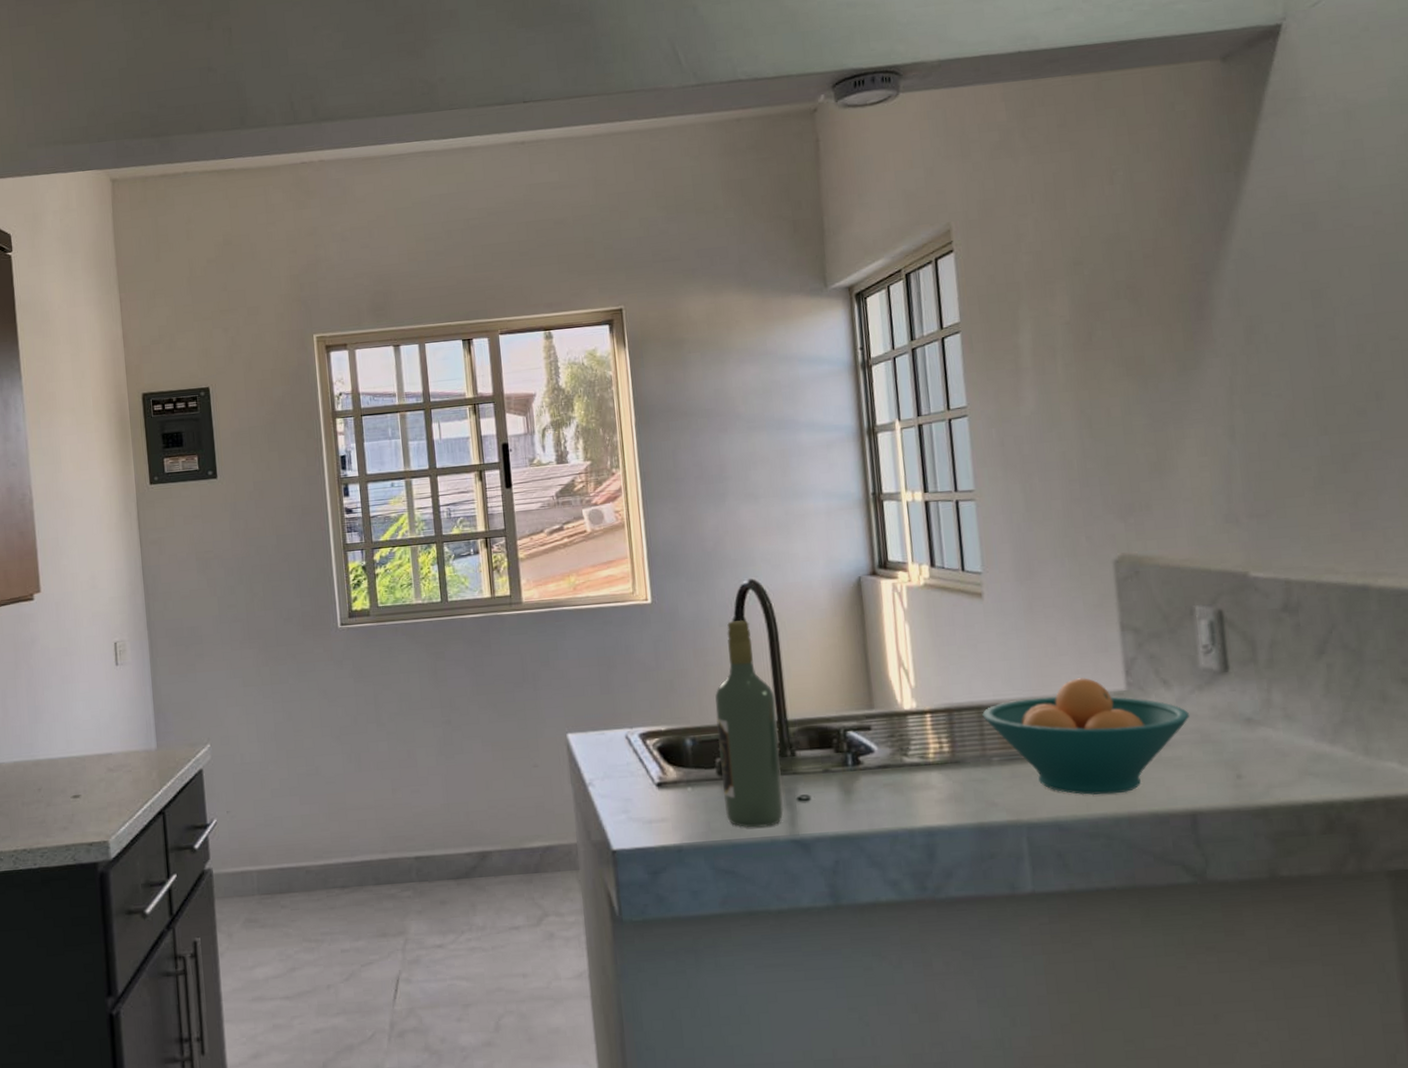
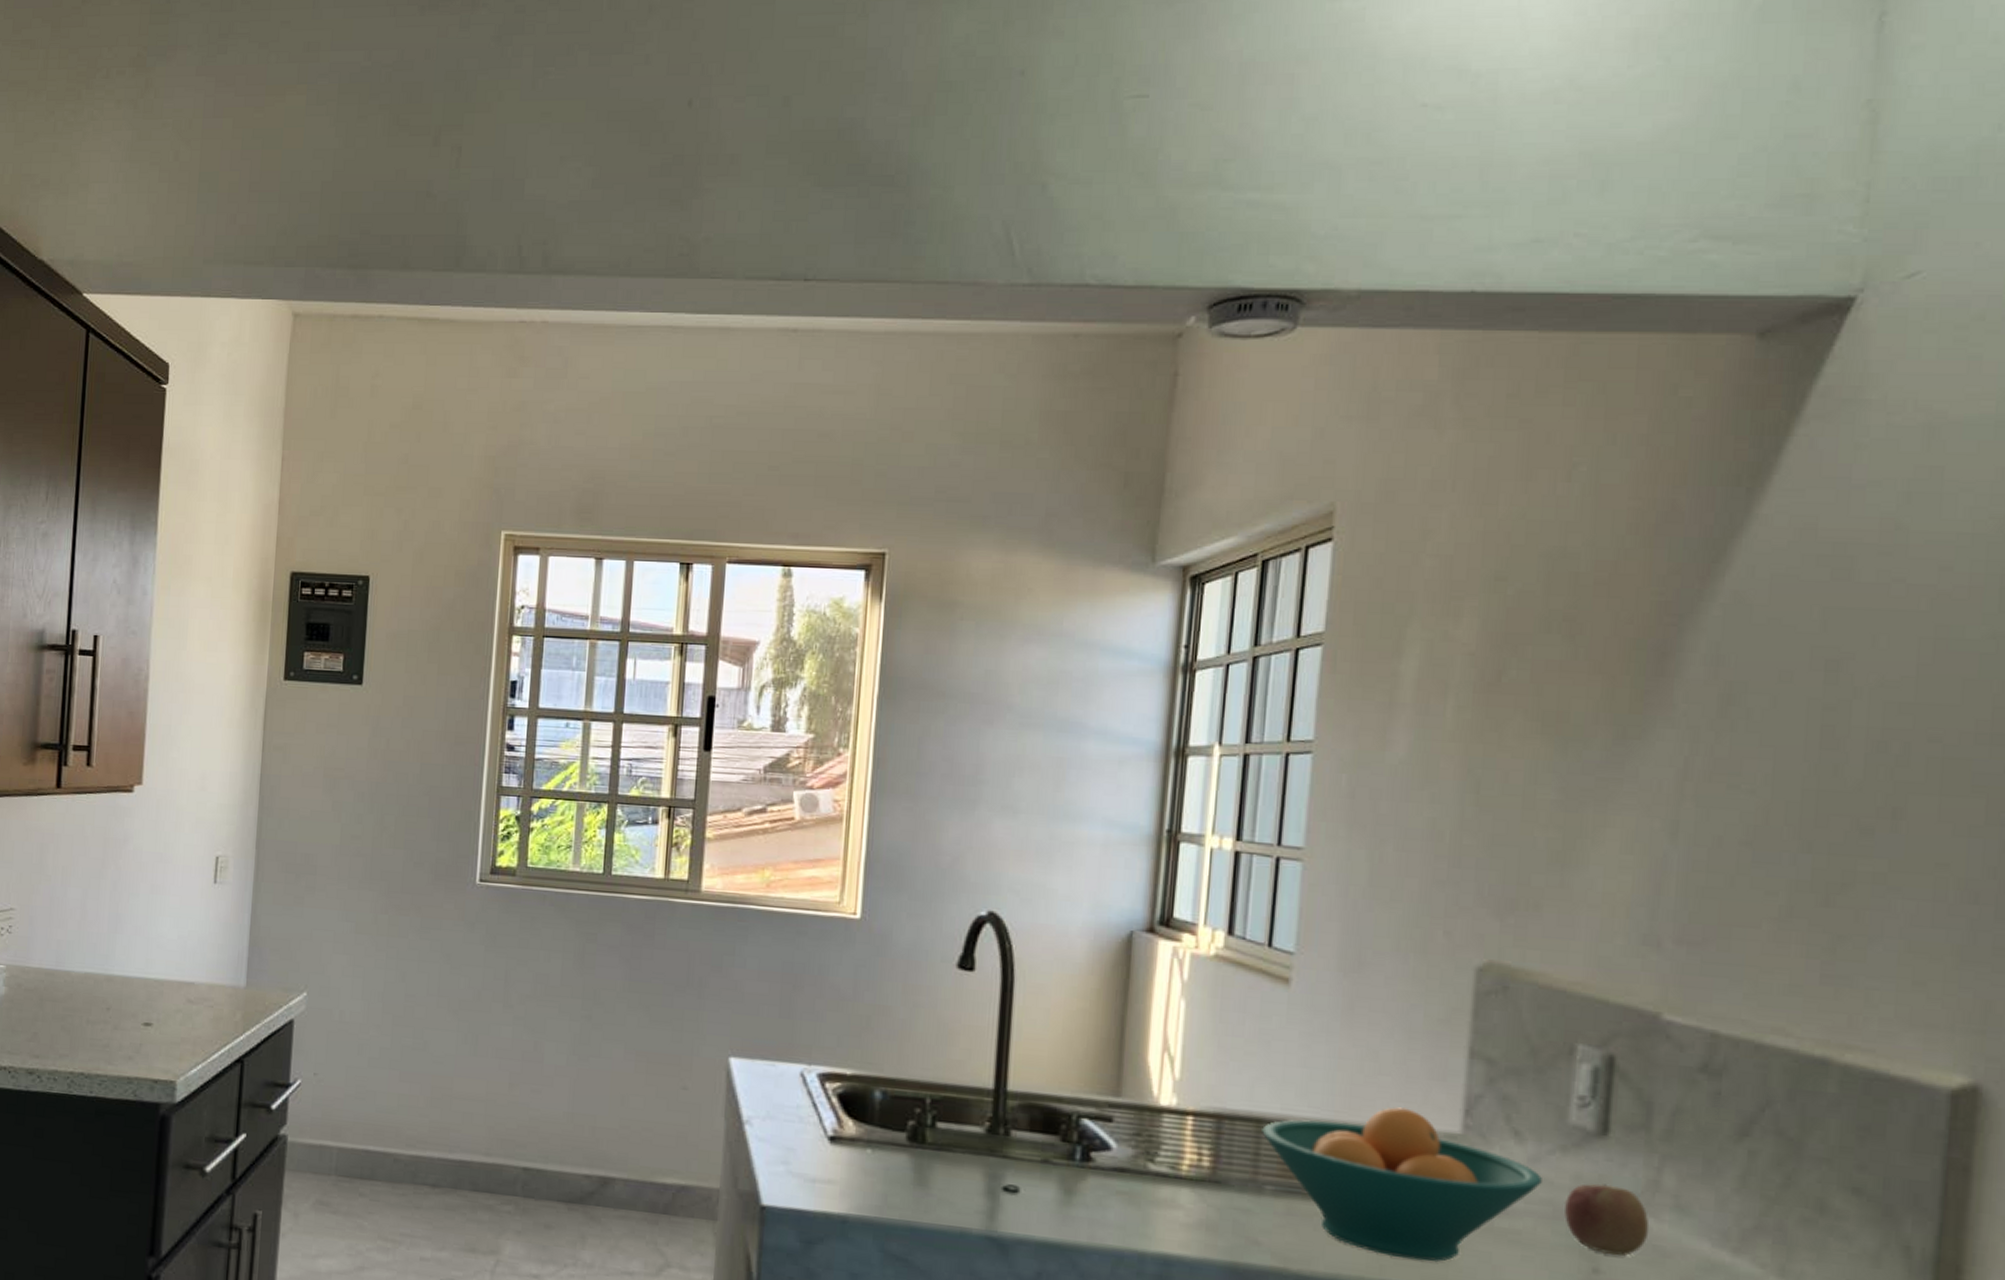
wine bottle: present [715,620,784,828] -> none [908,958,997,1215]
apple: none [1208,709,1271,763] -> present [1564,1183,1650,1256]

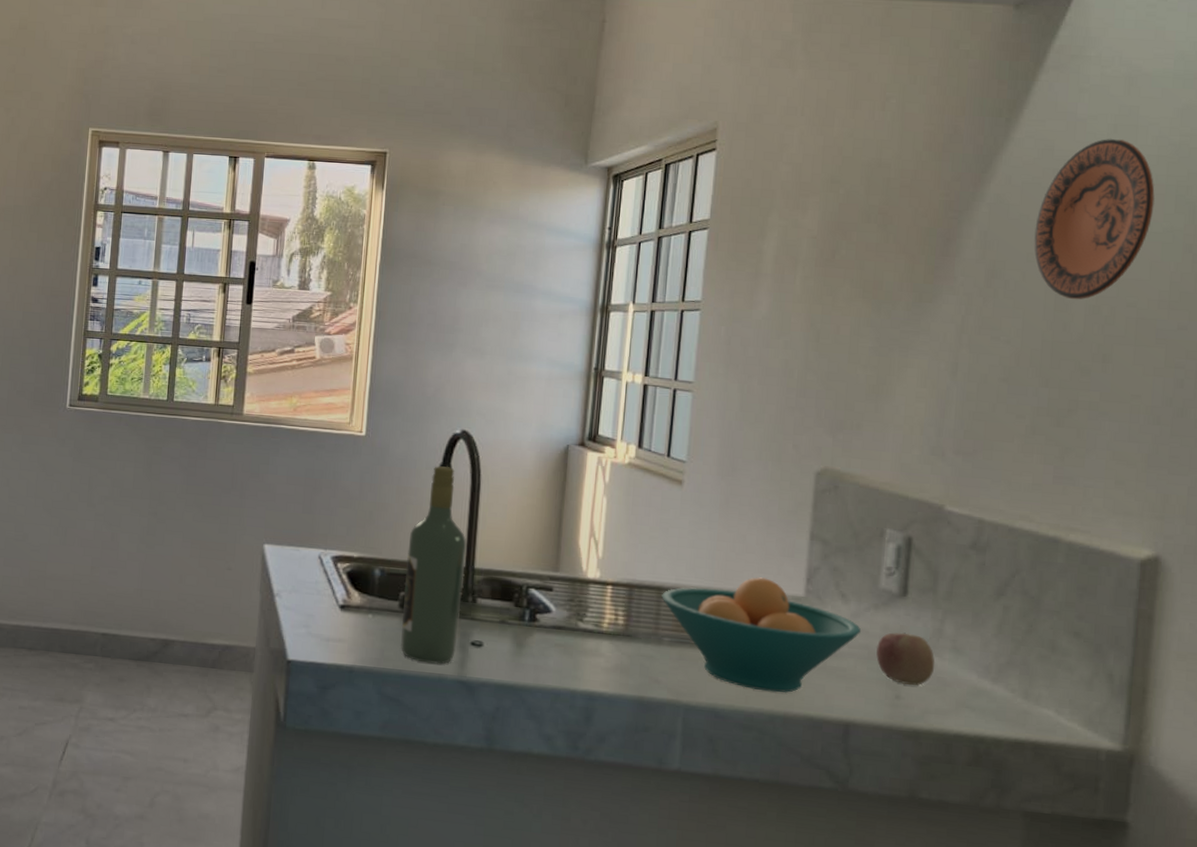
wine bottle: none [908,958,997,1215] -> present [400,466,467,664]
decorative plate: none [1789,512,1969,734] -> present [1034,139,1155,300]

